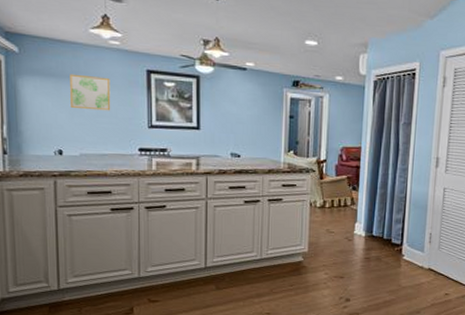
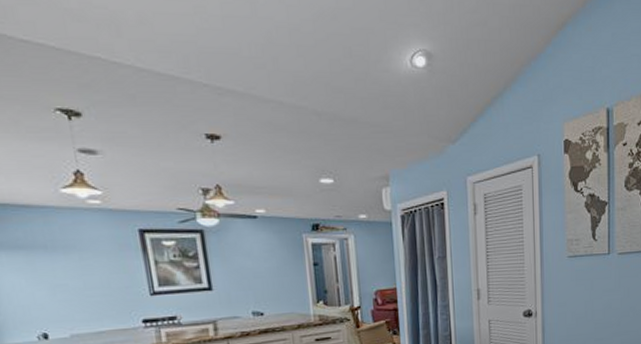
wall art: present [70,73,111,111] -> none [43,243,102,284]

